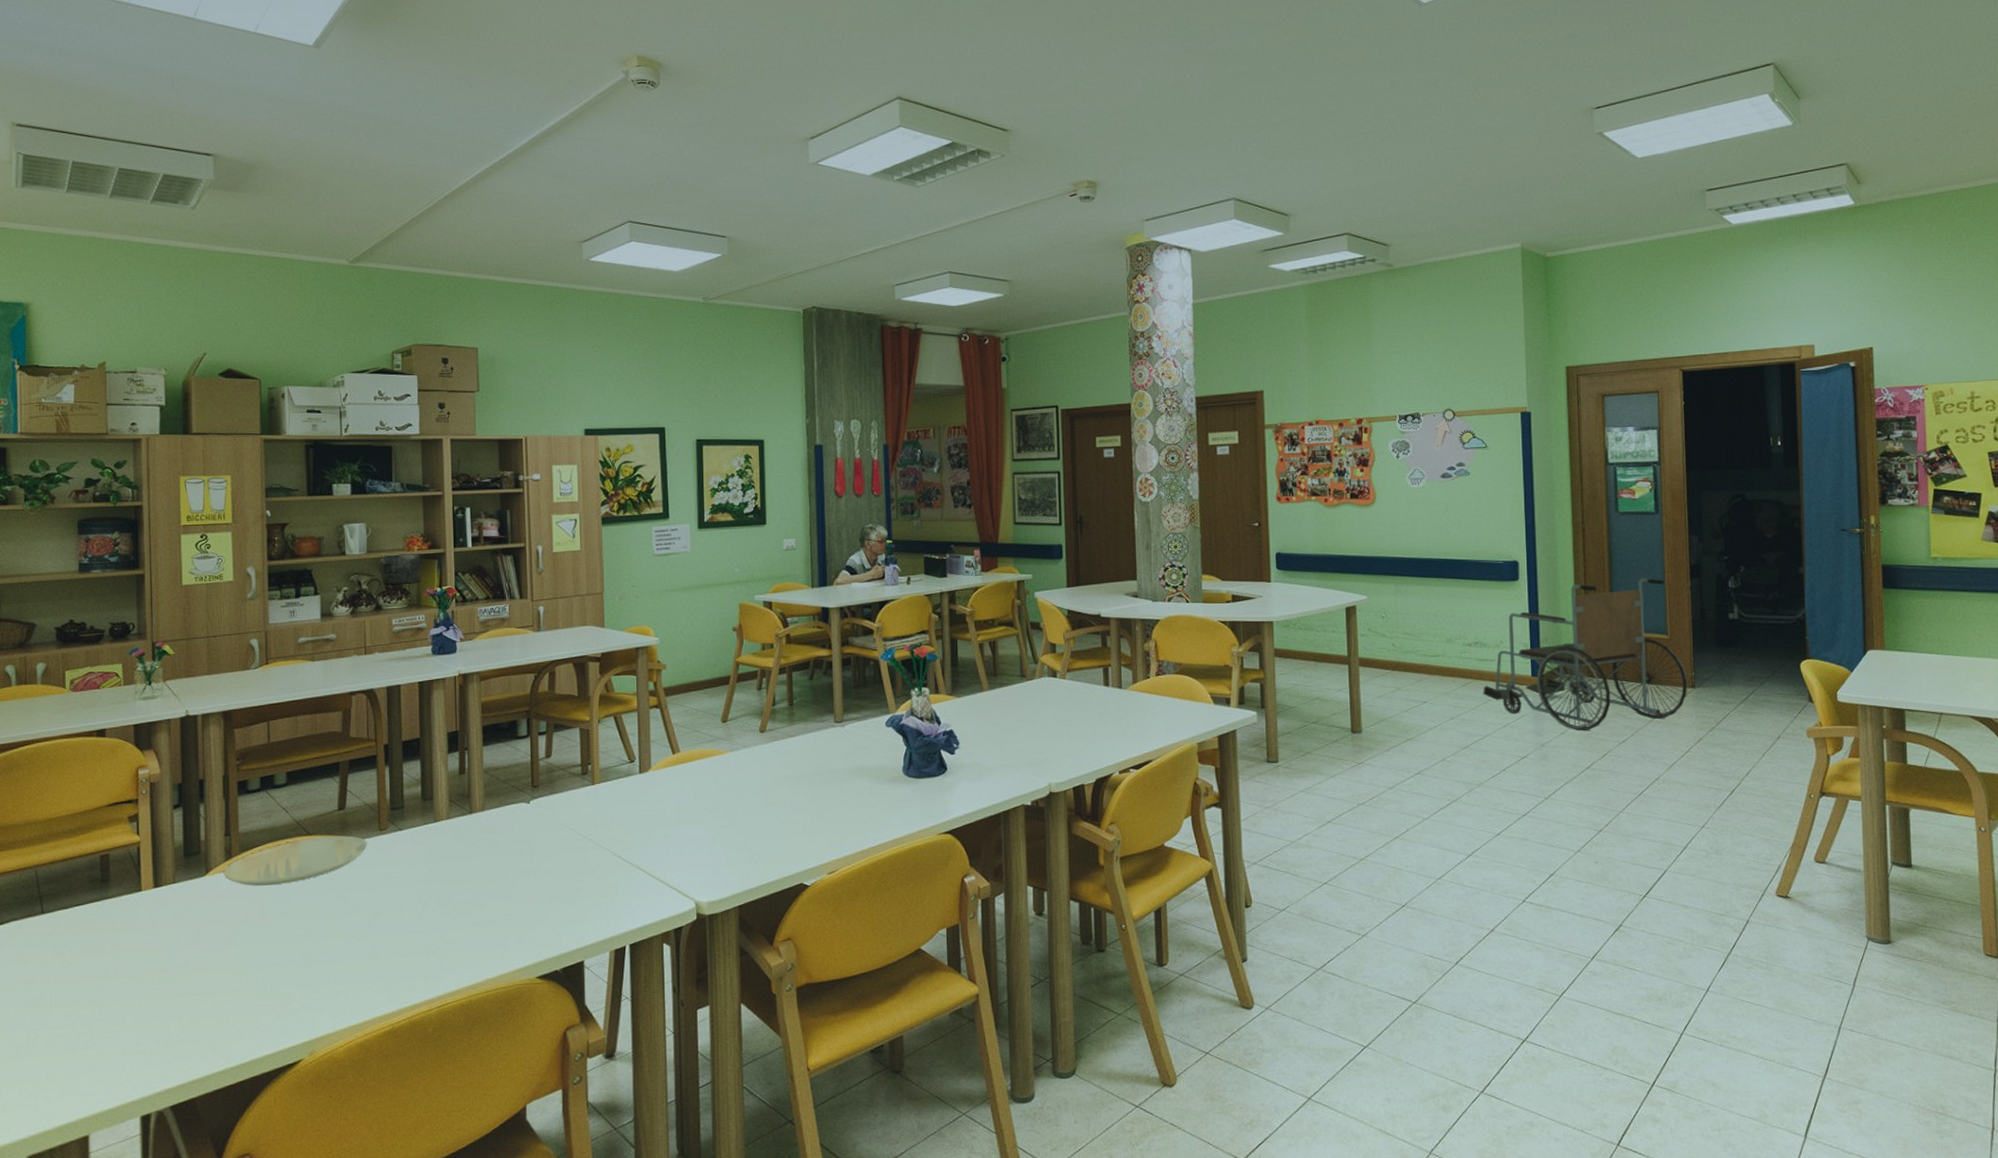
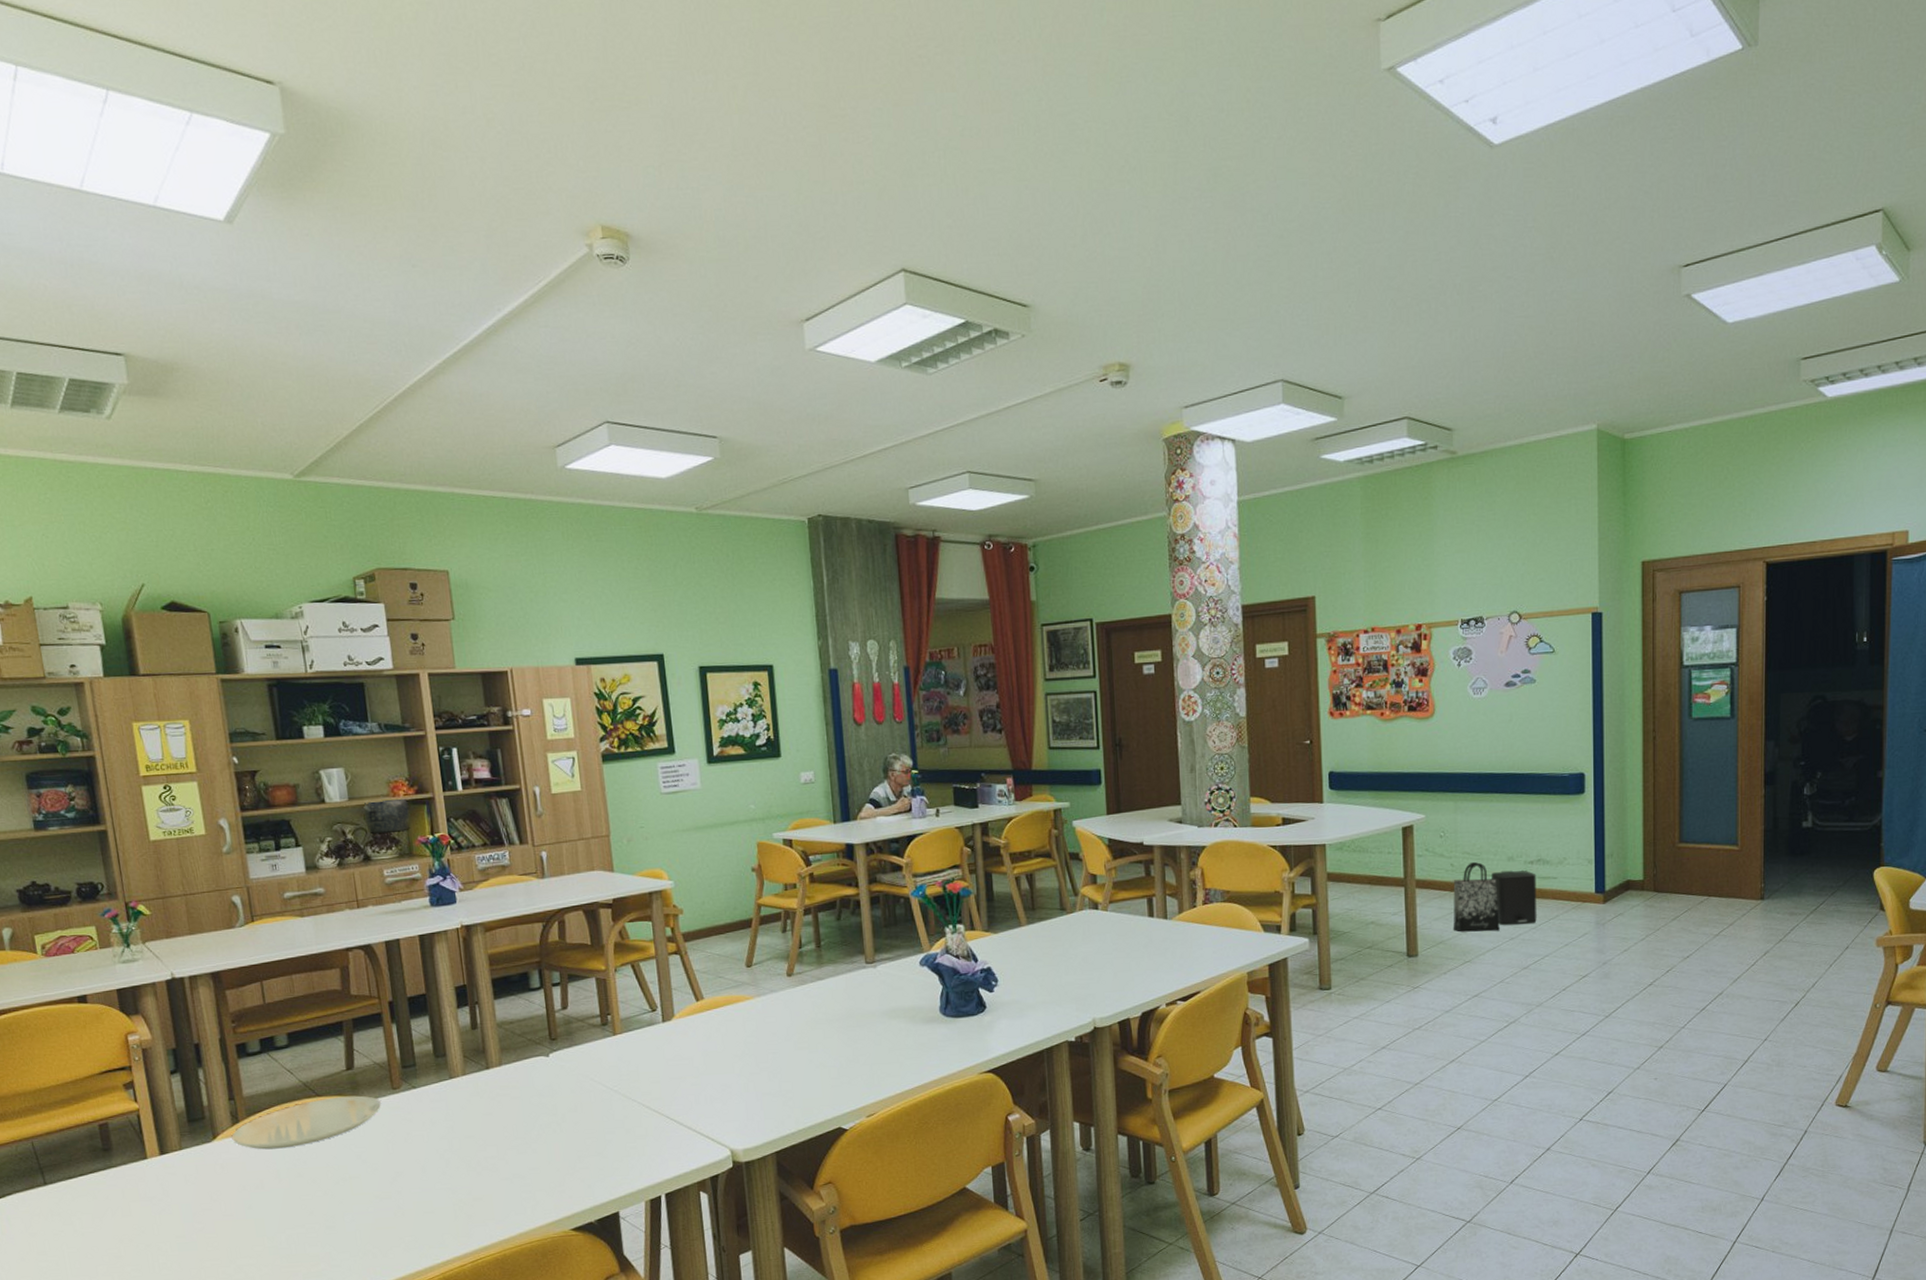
shopping bag: none [1395,643,1440,711] -> present [1453,862,1500,932]
pedal bin: none [1431,652,1476,706] -> present [1492,870,1537,926]
wheelchair: present [1483,578,1688,731] -> none [1544,787,1757,947]

